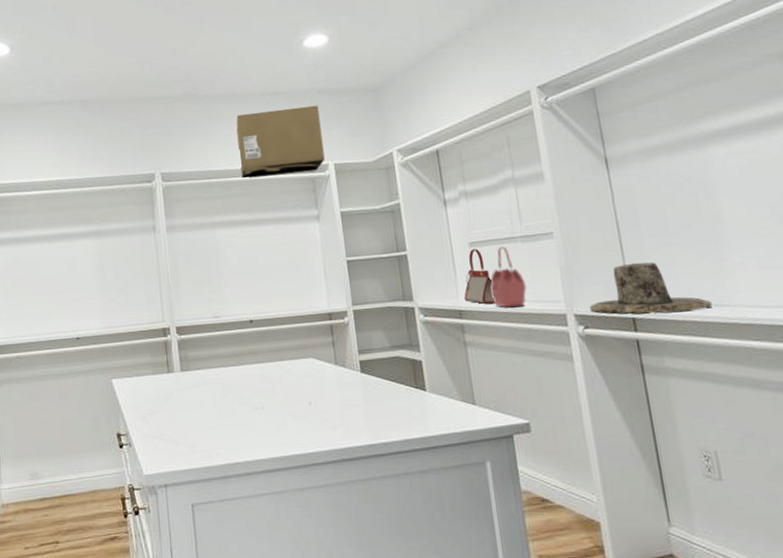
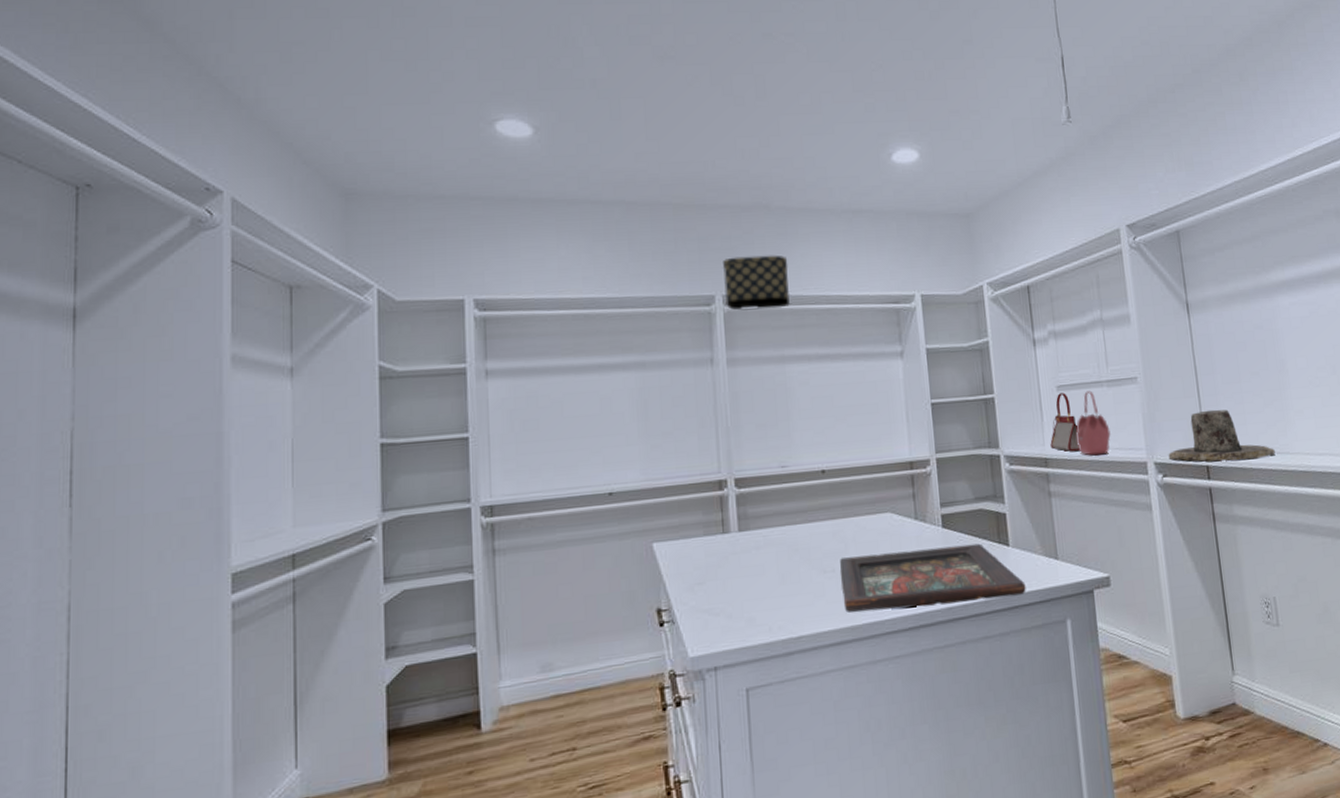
storage box: none [160,136,218,185] -> present [722,255,790,311]
box: present [236,105,325,178] -> none [813,228,911,306]
decorative tray: none [268,387,444,445] -> present [840,543,1026,613]

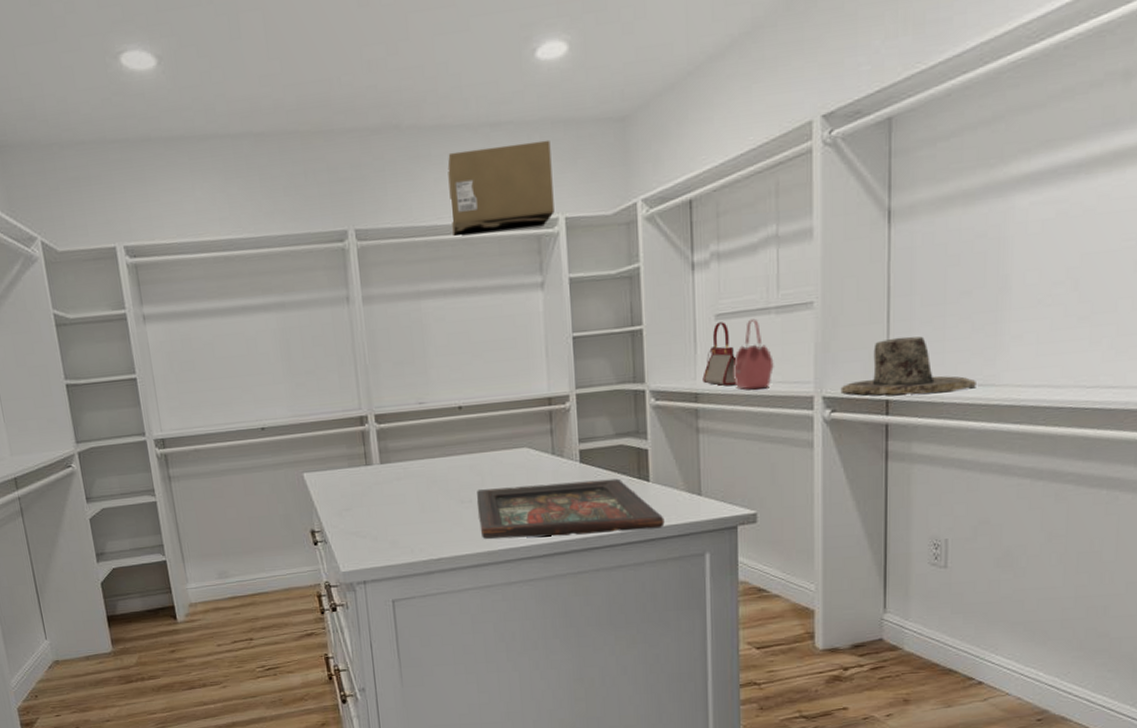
storage box: present [722,255,790,311] -> none [353,181,424,246]
box: none [813,228,911,306] -> present [447,139,555,236]

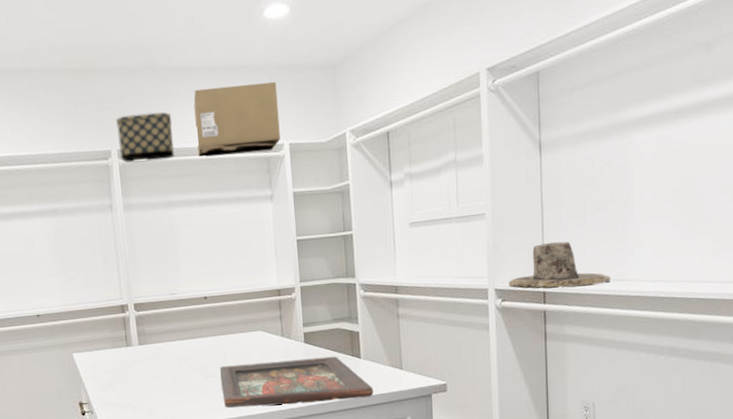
storage box: none [353,181,424,246] -> present [116,112,175,163]
handbag: present [702,322,737,387] -> none [401,229,428,281]
handbag: present [733,318,774,390] -> none [424,226,456,283]

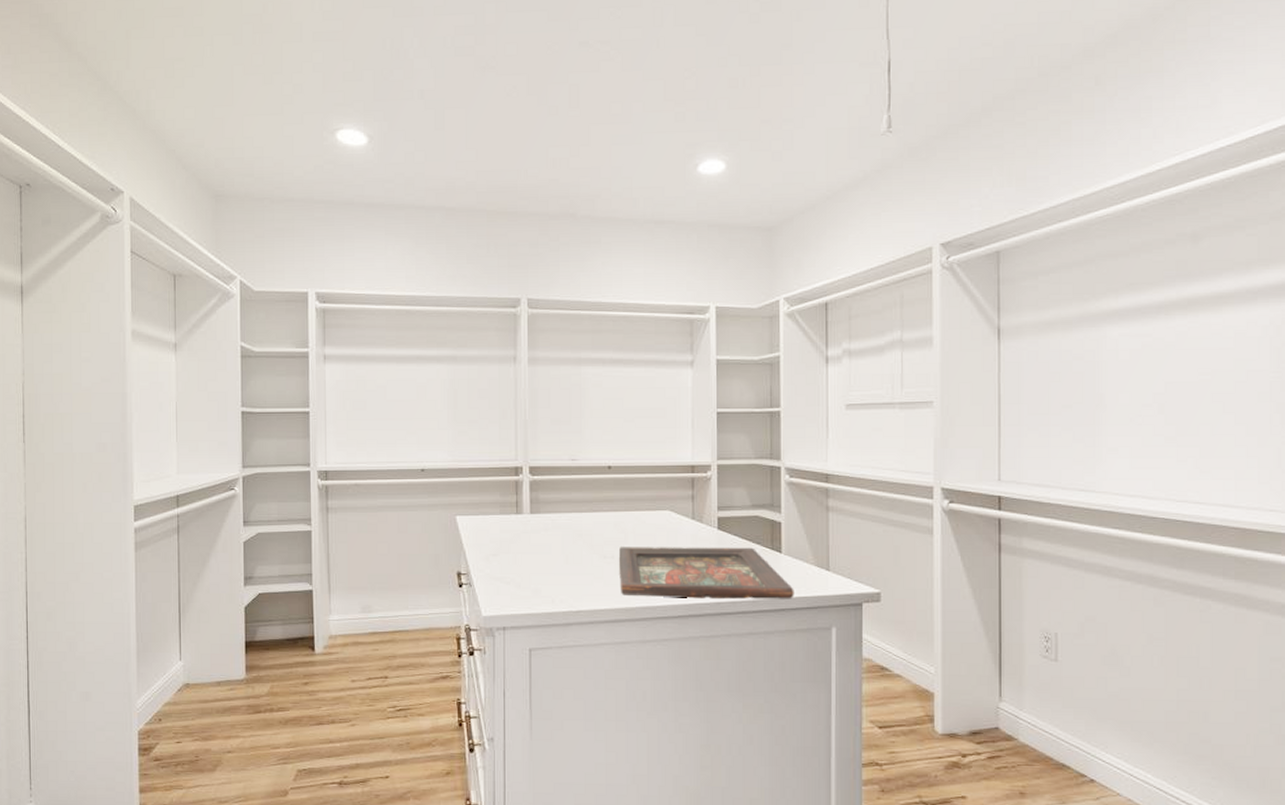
storage box: present [116,112,175,163] -> none [528,262,590,314]
box: present [193,81,281,157] -> none [615,239,706,314]
hat: present [508,241,611,288] -> none [957,440,1079,494]

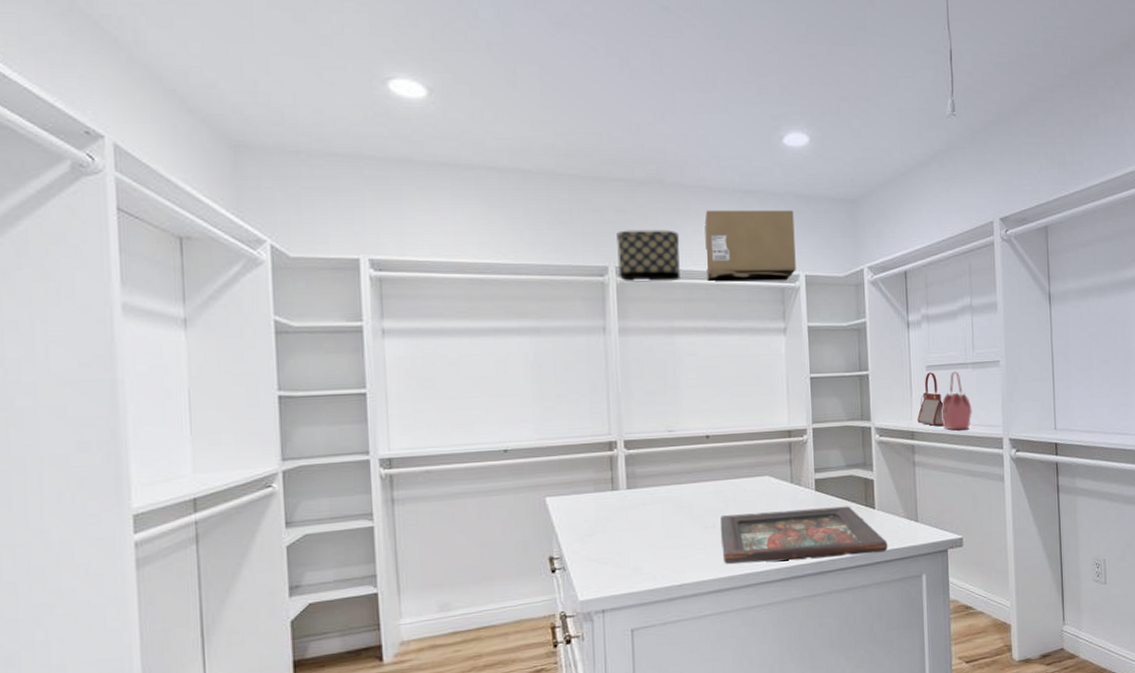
storage box: none [528,262,590,314] -> present [615,230,681,282]
box: none [615,239,706,314] -> present [704,210,796,282]
handbag: none [833,411,865,470] -> present [917,372,945,427]
handbag: none [860,411,898,476] -> present [941,371,972,430]

